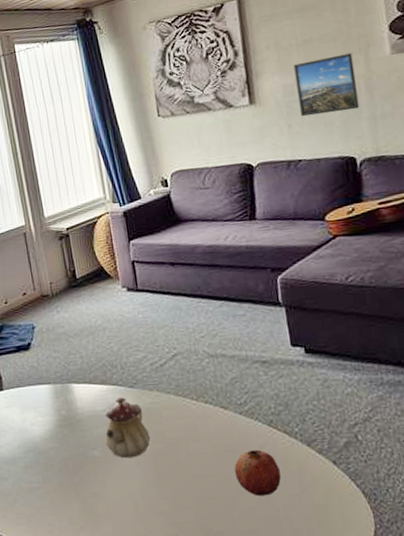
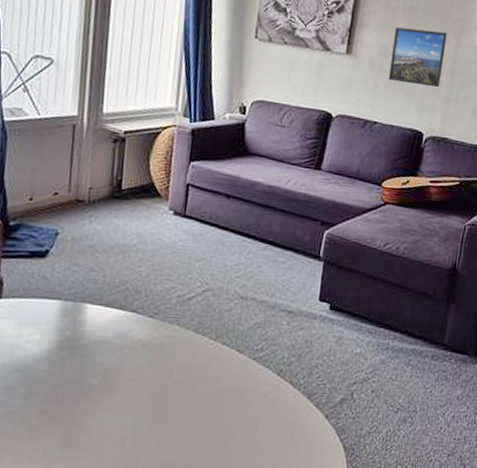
teapot: present [104,397,151,459] -> none [106,326,158,392]
fruit: present [234,449,282,497] -> none [232,396,277,443]

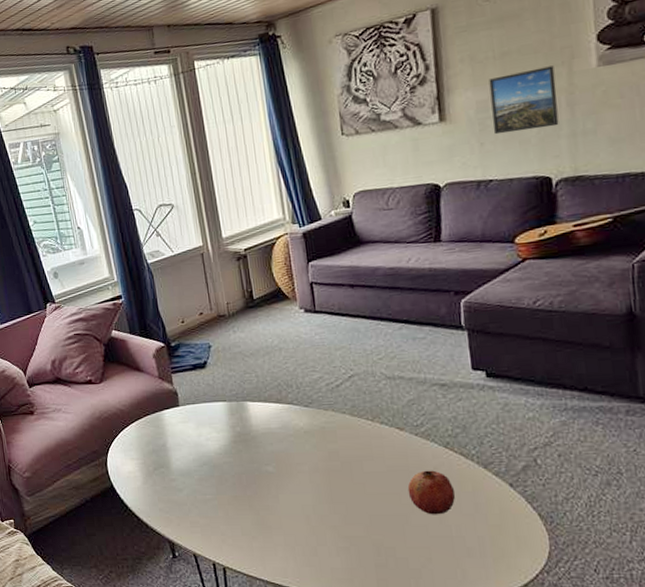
fruit: none [232,396,277,443] -> present [407,470,456,515]

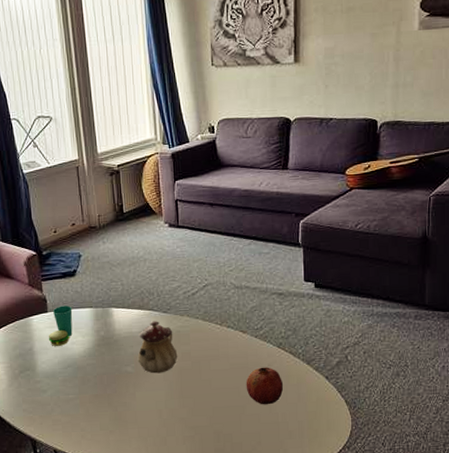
cup: none [181,399,207,442] -> present [48,305,73,346]
teapot: none [278,416,324,475] -> present [137,321,178,374]
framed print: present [489,65,559,135] -> none [336,24,387,79]

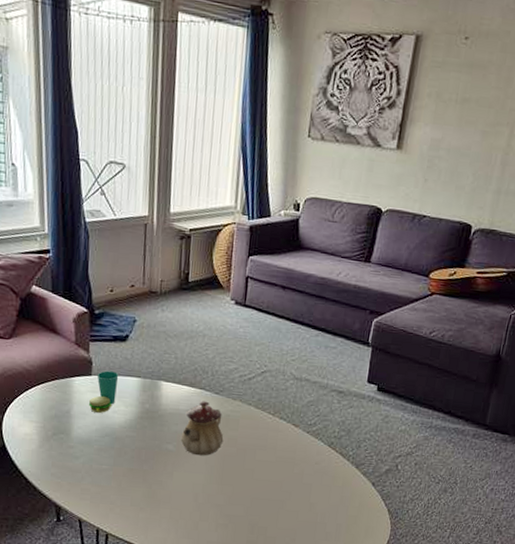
fruit: present [246,367,284,405] -> none [289,464,328,503]

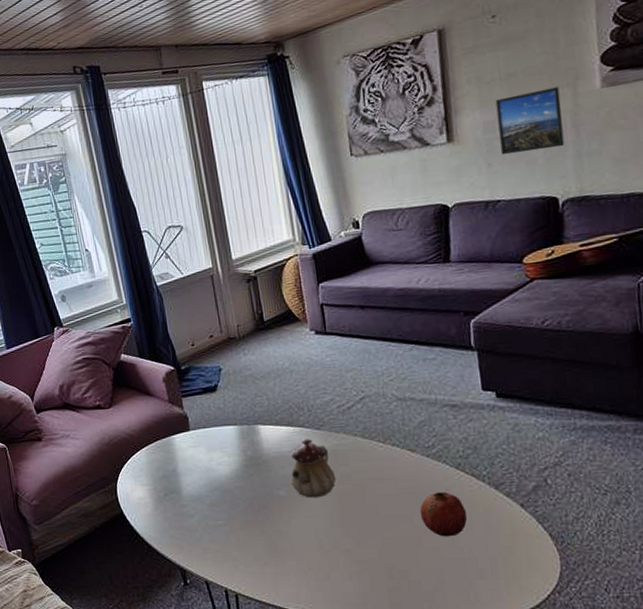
cup: present [88,370,119,413] -> none [192,423,218,467]
fruit: none [289,464,328,503] -> present [419,491,468,537]
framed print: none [438,120,500,180] -> present [495,87,565,155]

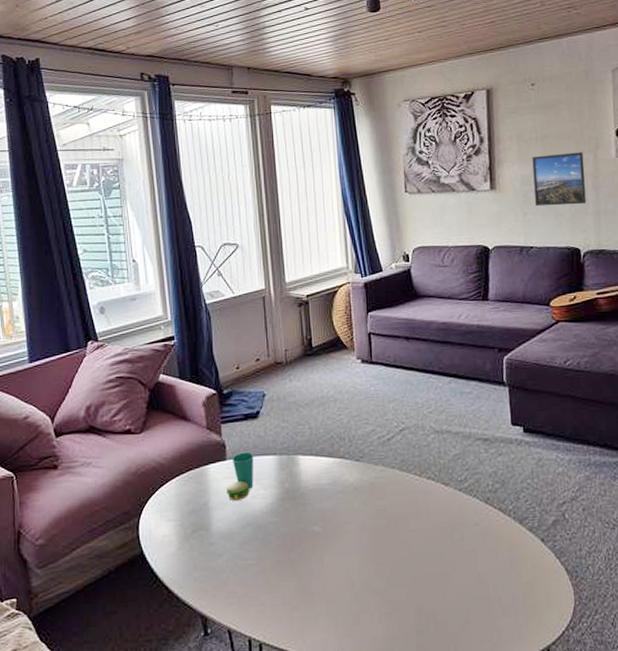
cup: none [192,423,218,467] -> present [225,452,254,500]
teapot: present [289,439,336,498] -> none [326,471,372,534]
fruit: present [419,491,468,537] -> none [450,526,494,574]

